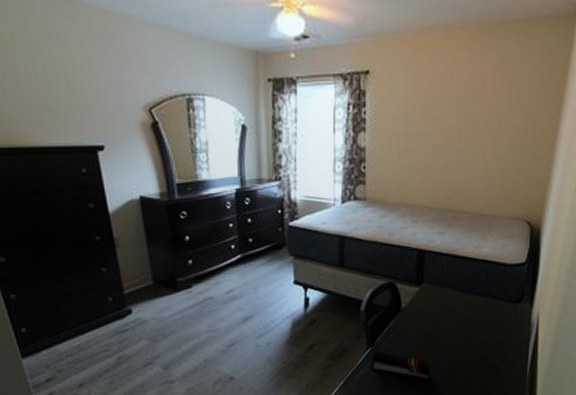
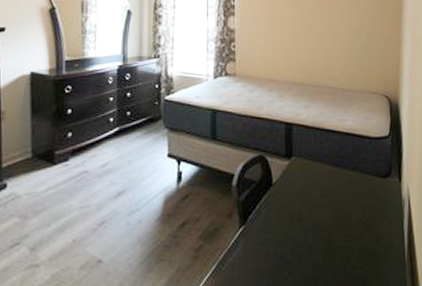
stapler: present [371,351,430,381] -> none [244,230,306,264]

